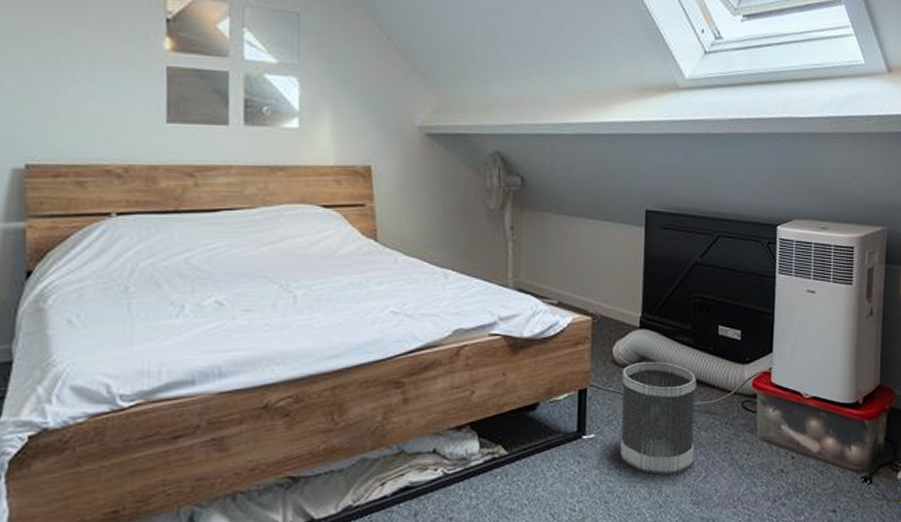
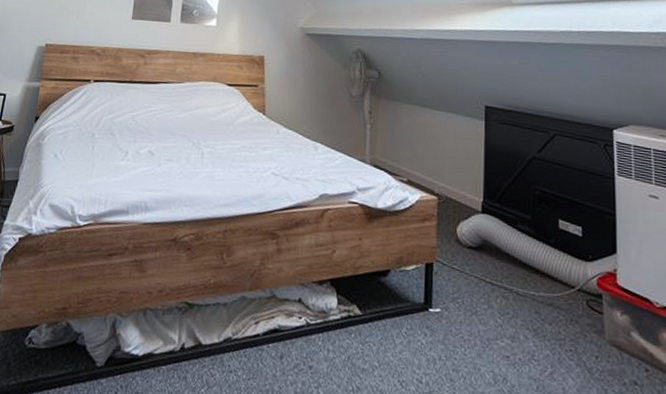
wastebasket: present [619,361,697,475] -> none [464,244,539,364]

